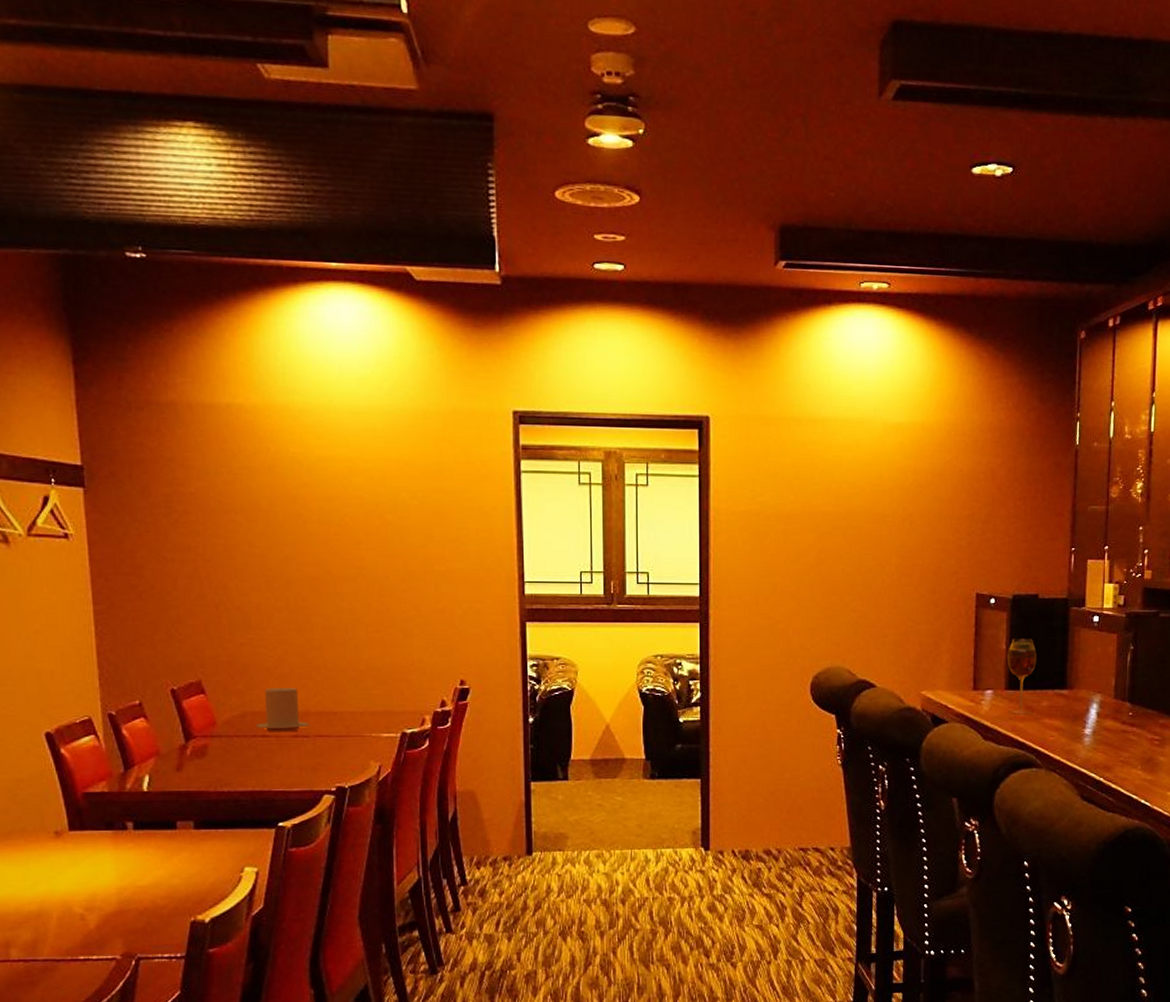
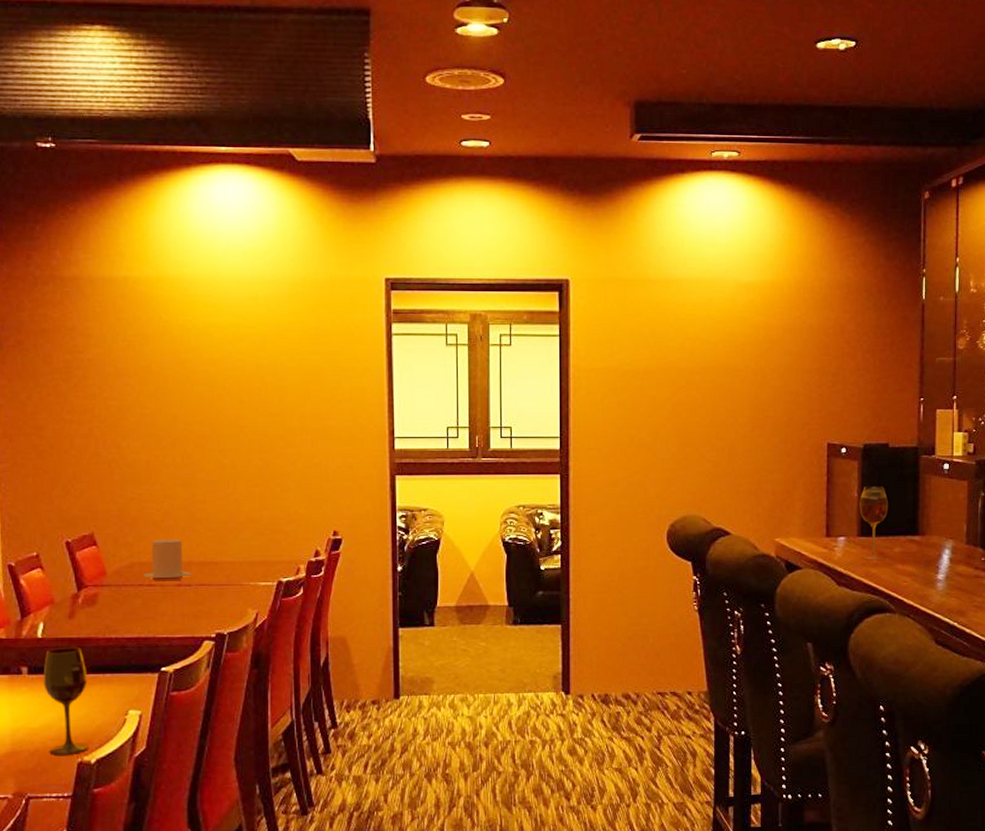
wine glass: none [150,801,203,915] -> present [43,647,90,756]

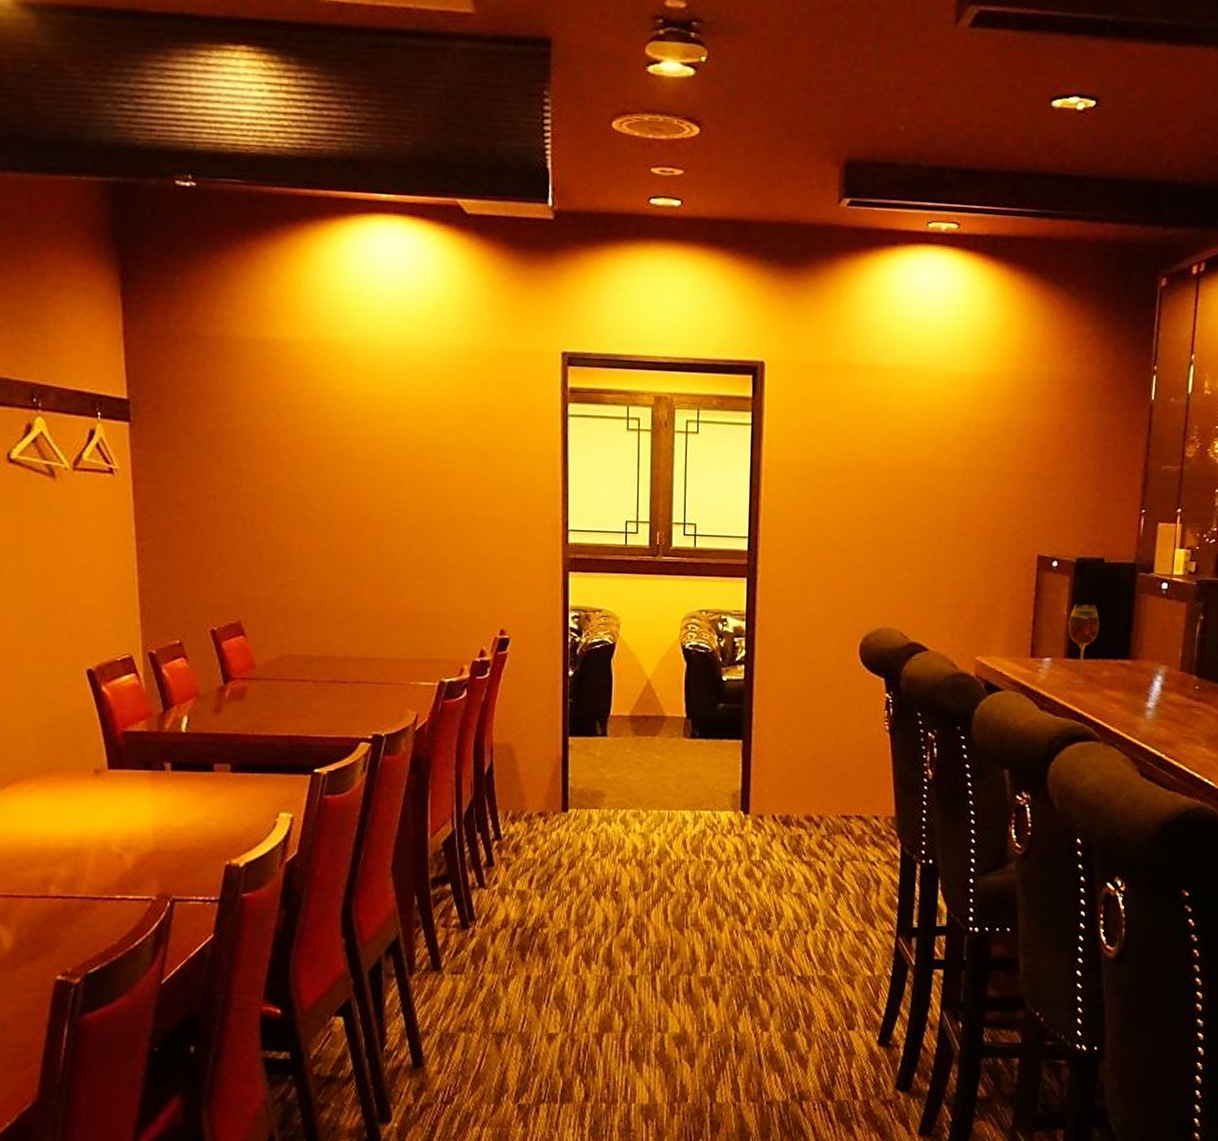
wine glass: present [43,647,90,756] -> none [187,744,238,858]
candle: present [142,540,193,581] -> none [294,632,348,677]

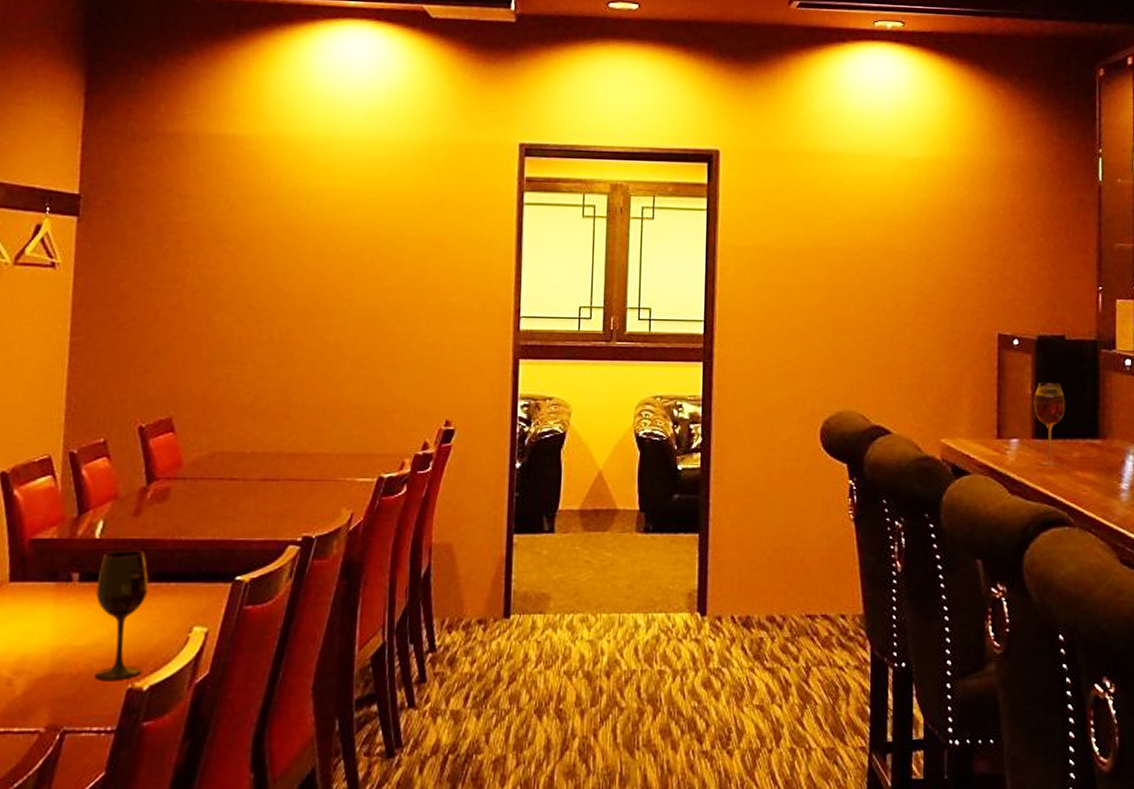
wine glass: none [187,744,238,858] -> present [94,551,149,681]

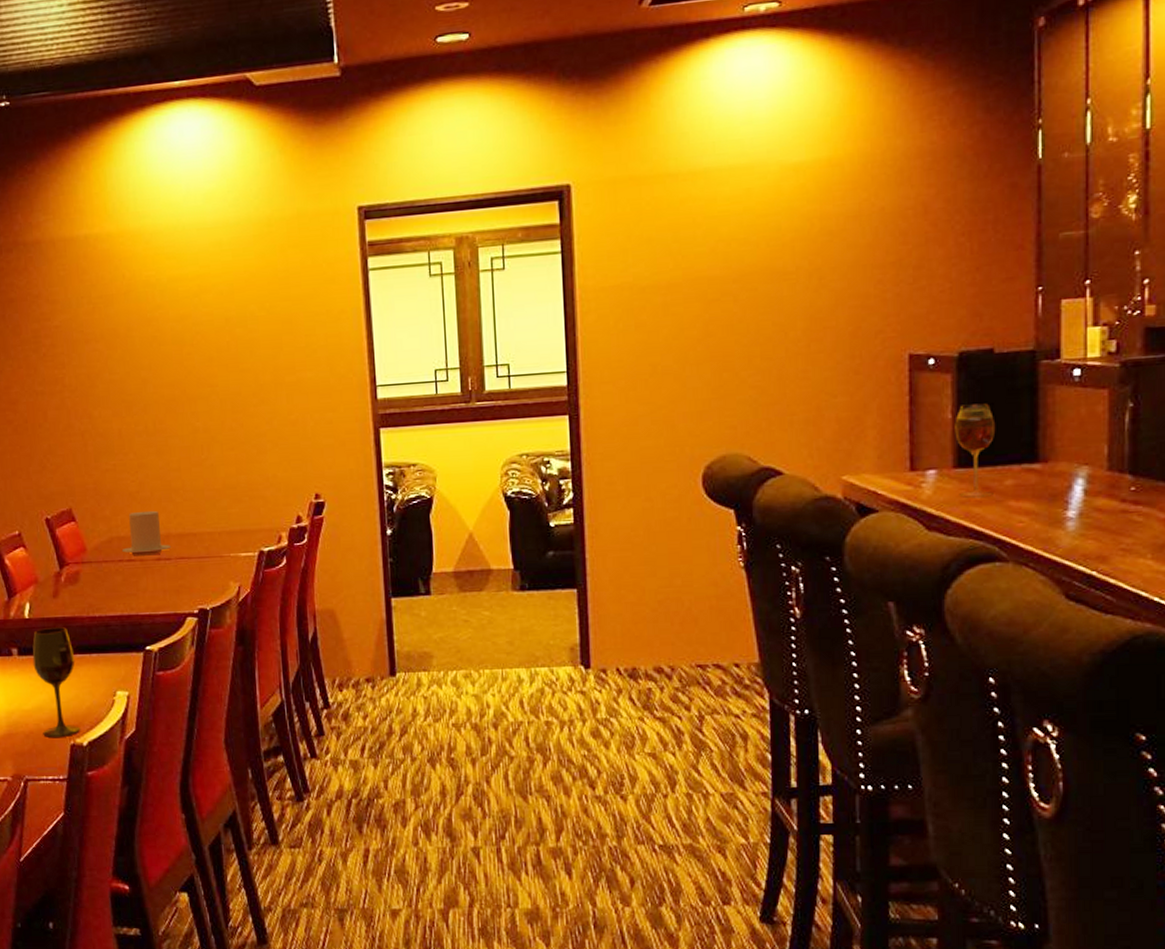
candle: none [223,427,282,475] -> present [121,511,172,556]

